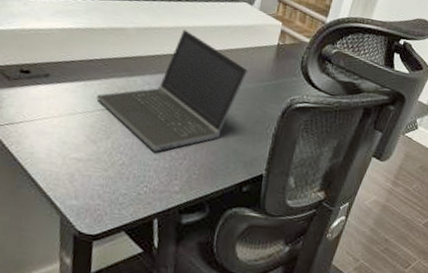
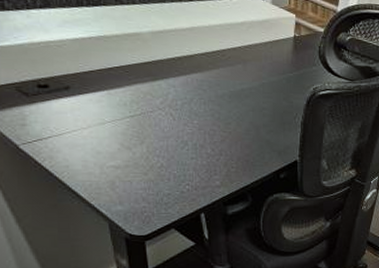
laptop computer: present [96,28,249,152] -> none [123,28,270,151]

